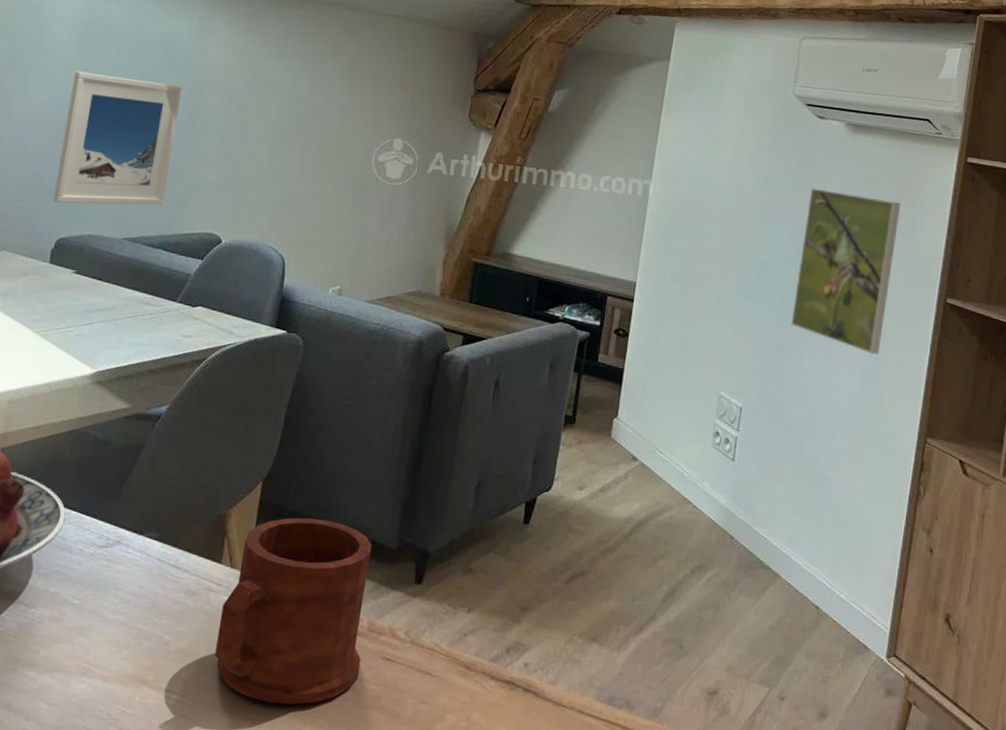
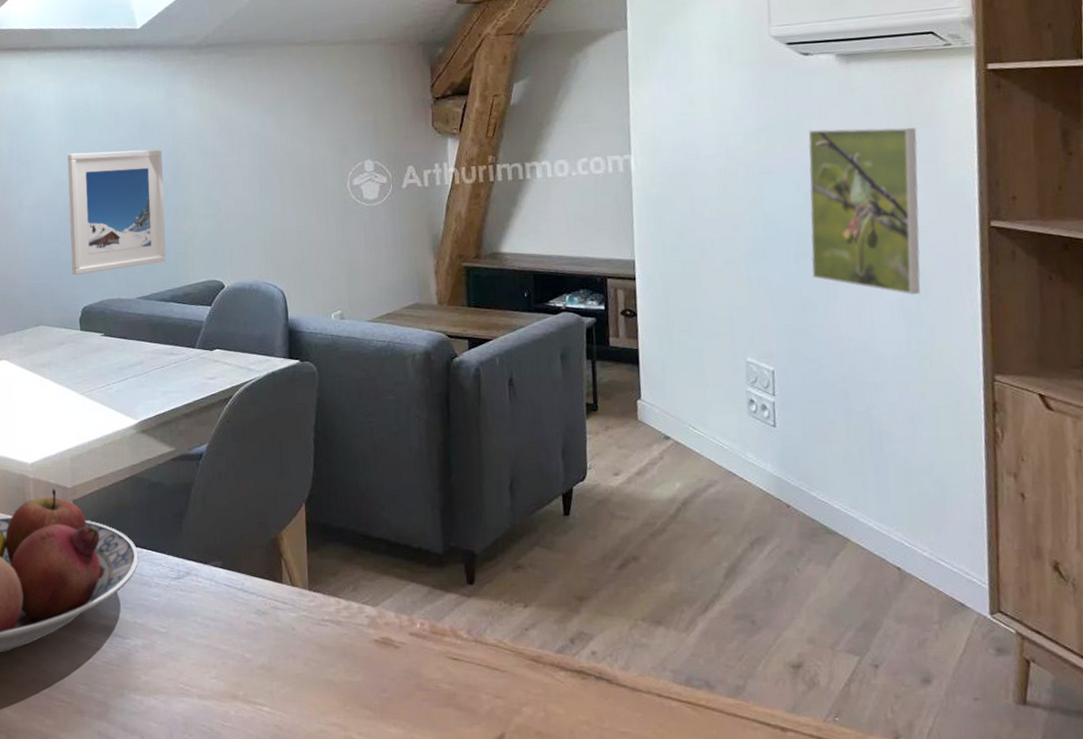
mug: present [214,517,372,705] -> none [291,533,431,709]

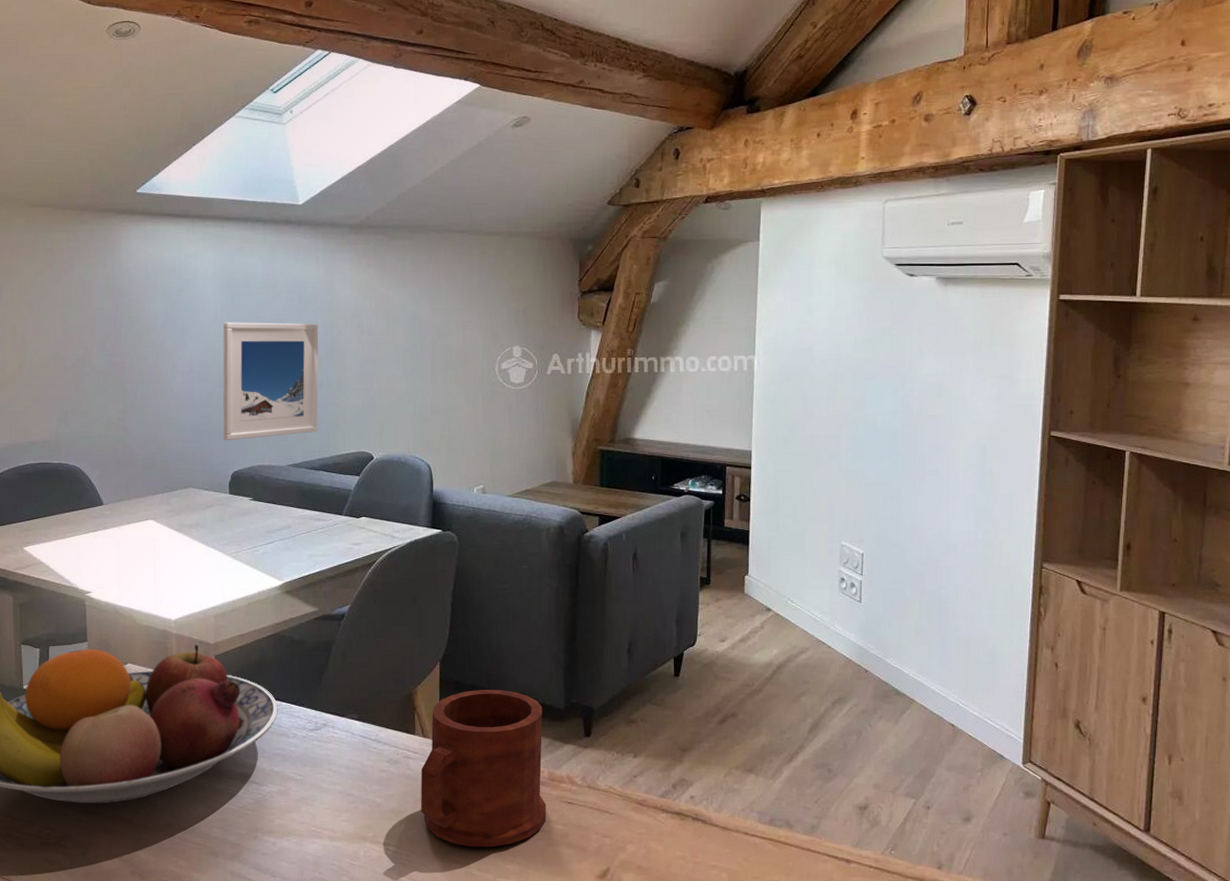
mug: none [291,533,431,709] -> present [420,690,547,848]
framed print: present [808,127,920,295] -> none [901,342,998,491]

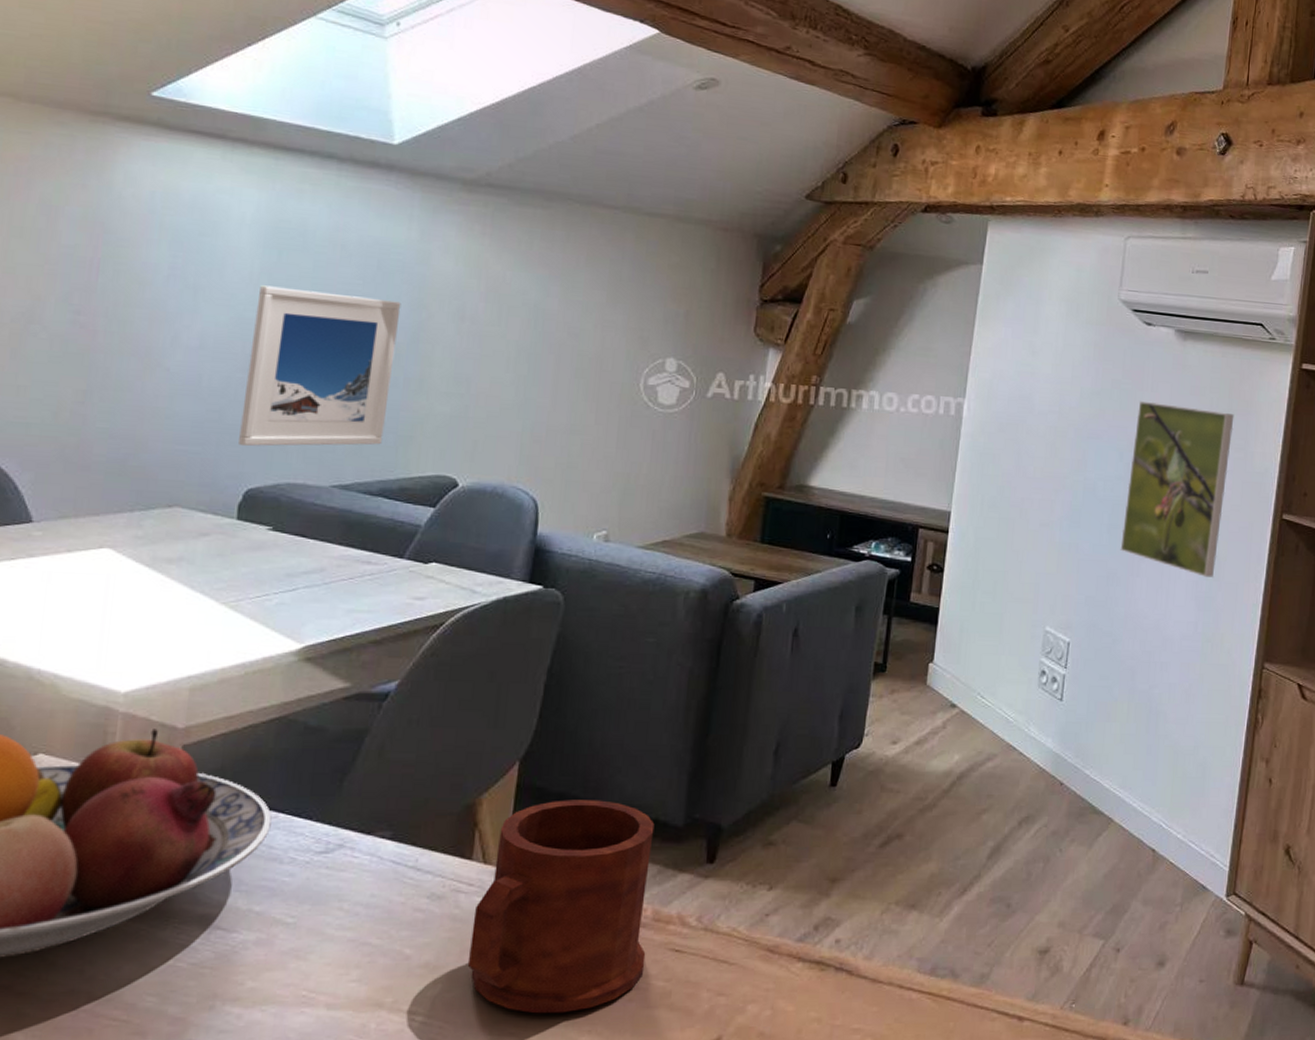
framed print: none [901,342,998,491] -> present [1120,400,1235,577]

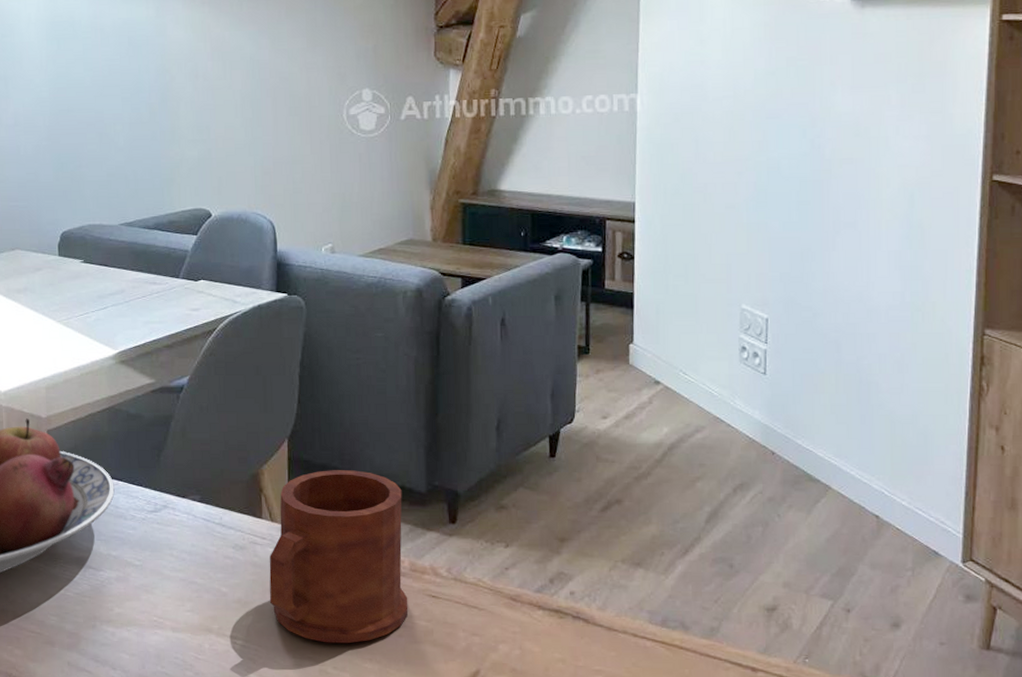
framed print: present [239,285,401,447] -> none [48,69,152,199]
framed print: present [1120,400,1235,577] -> none [812,74,927,246]

